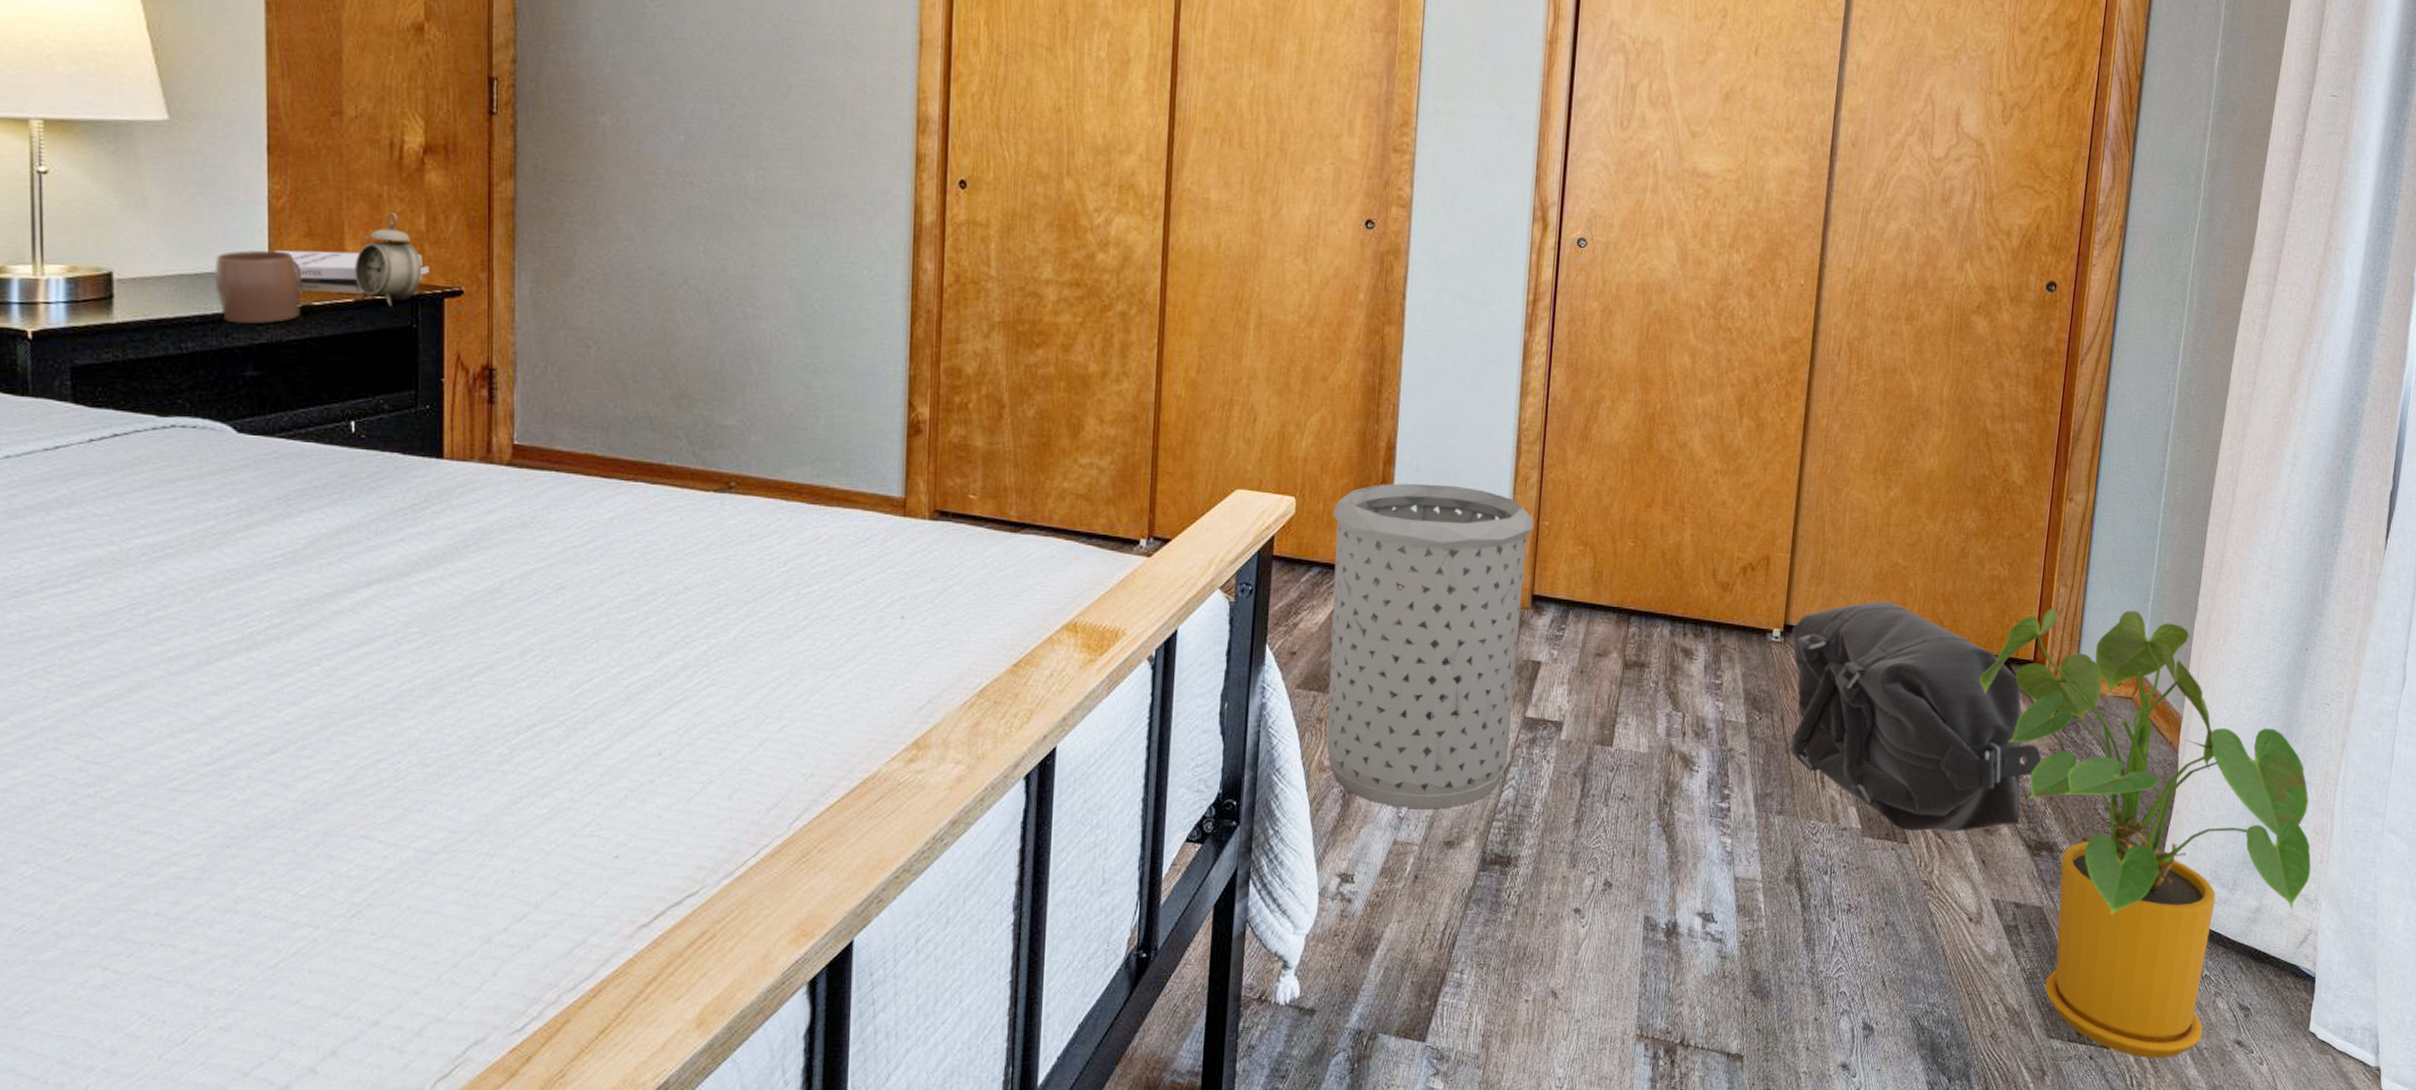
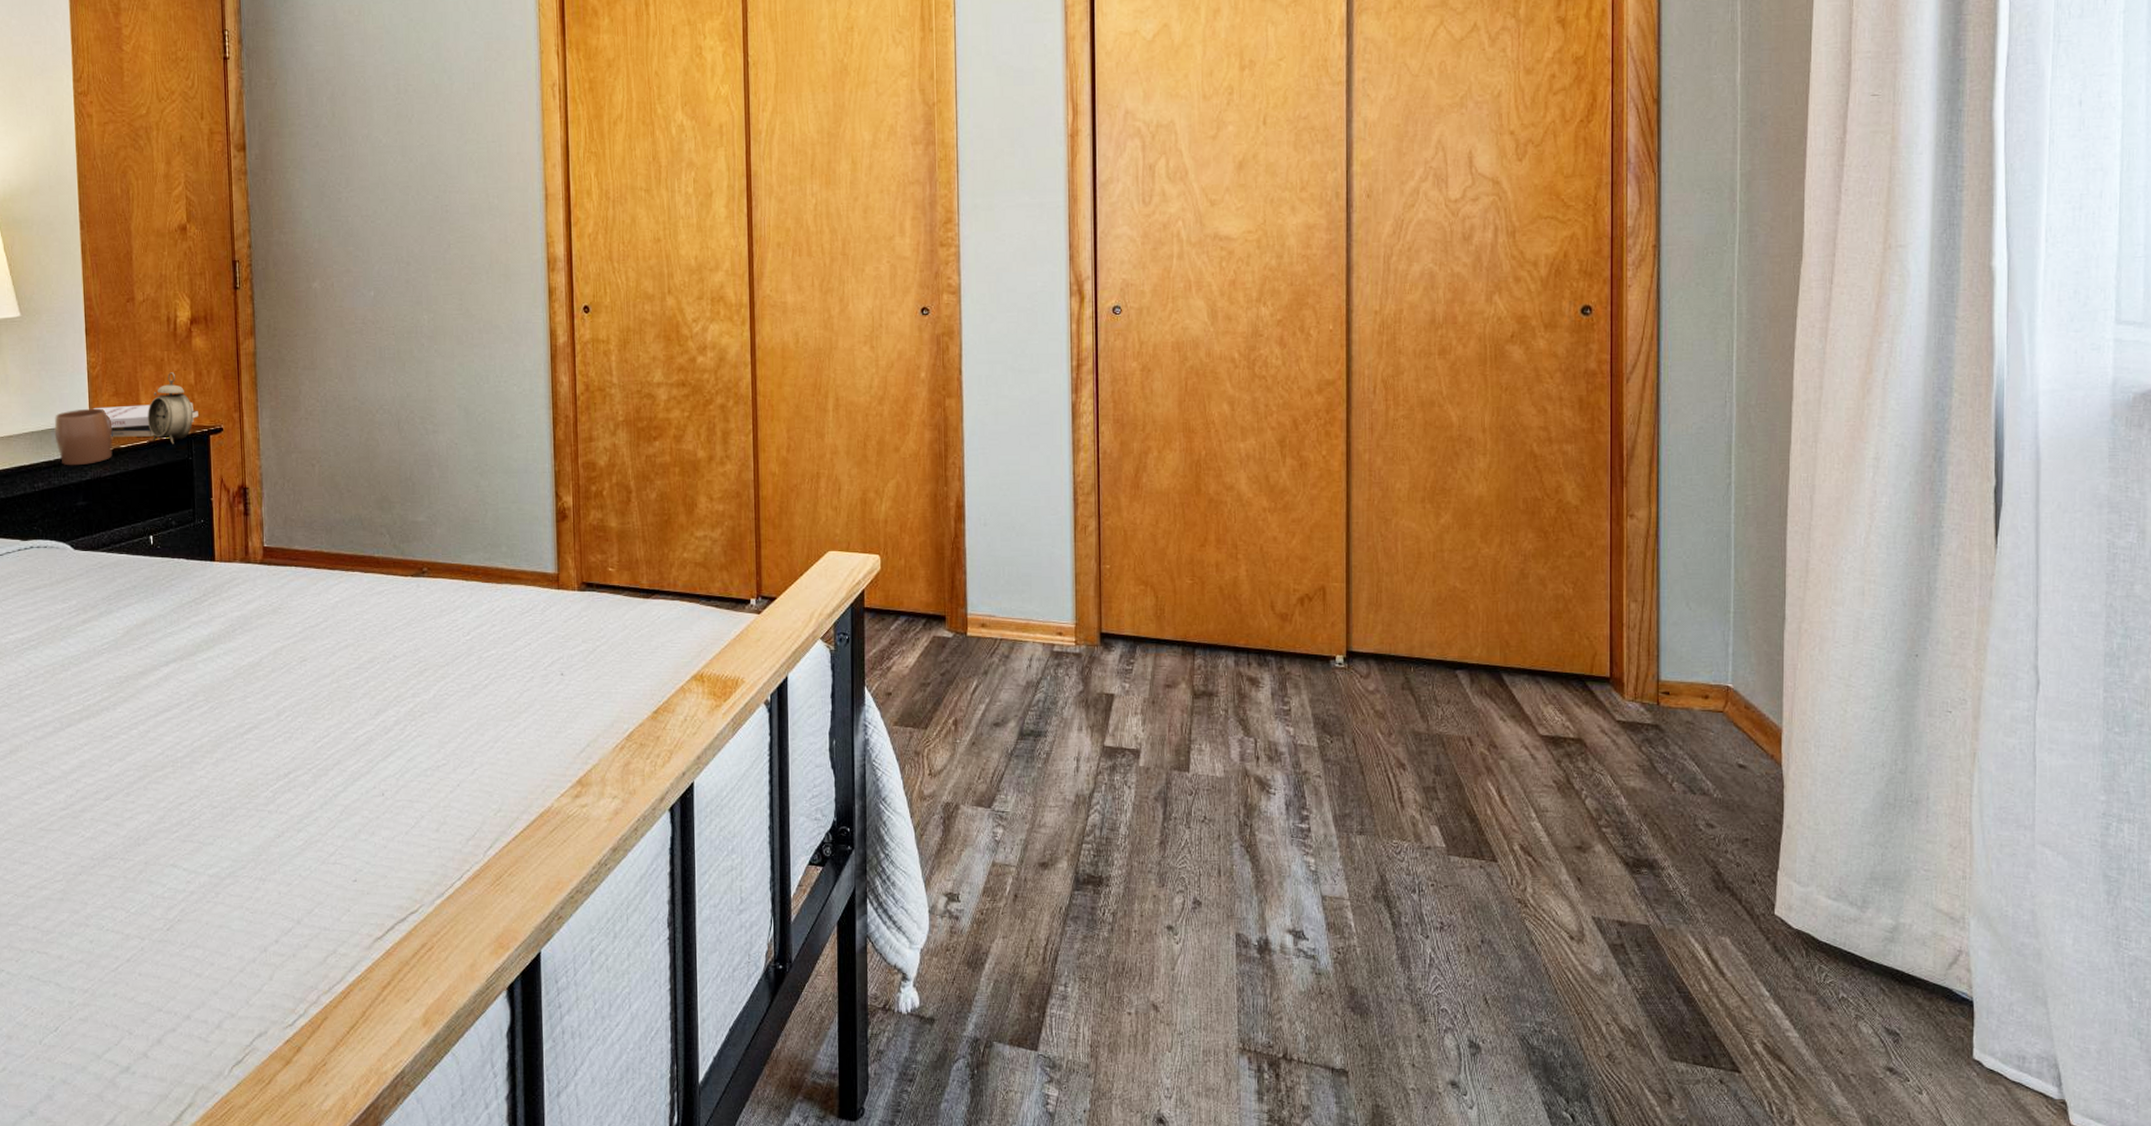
laundry basket: present [1326,483,1534,810] -> none [913,536,1096,833]
duffel bag: present [1789,600,2042,831] -> none [1355,624,1630,849]
house plant: present [1979,609,2313,1059] -> none [1554,623,1953,1085]

